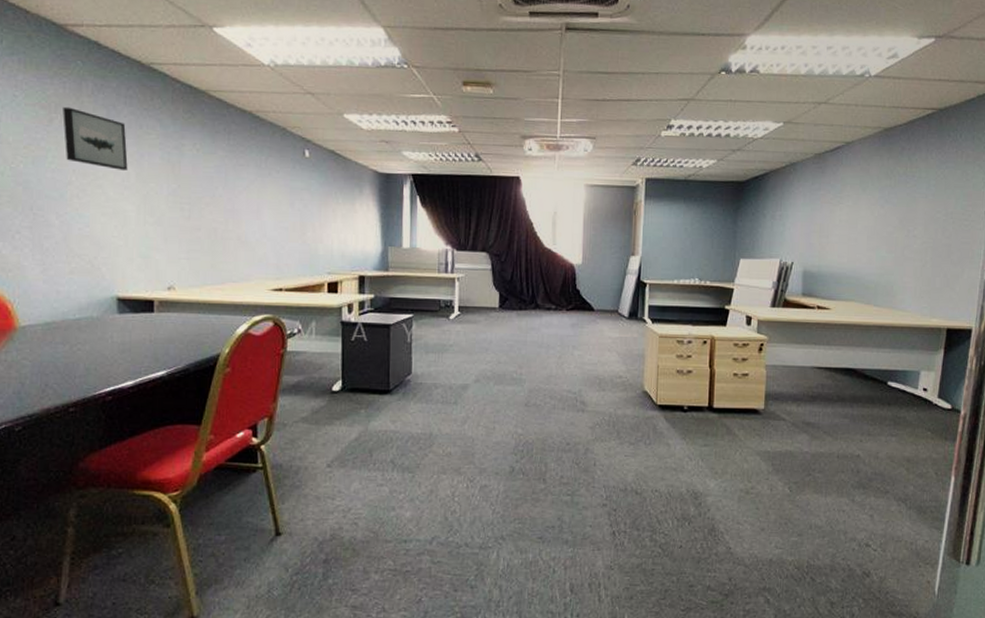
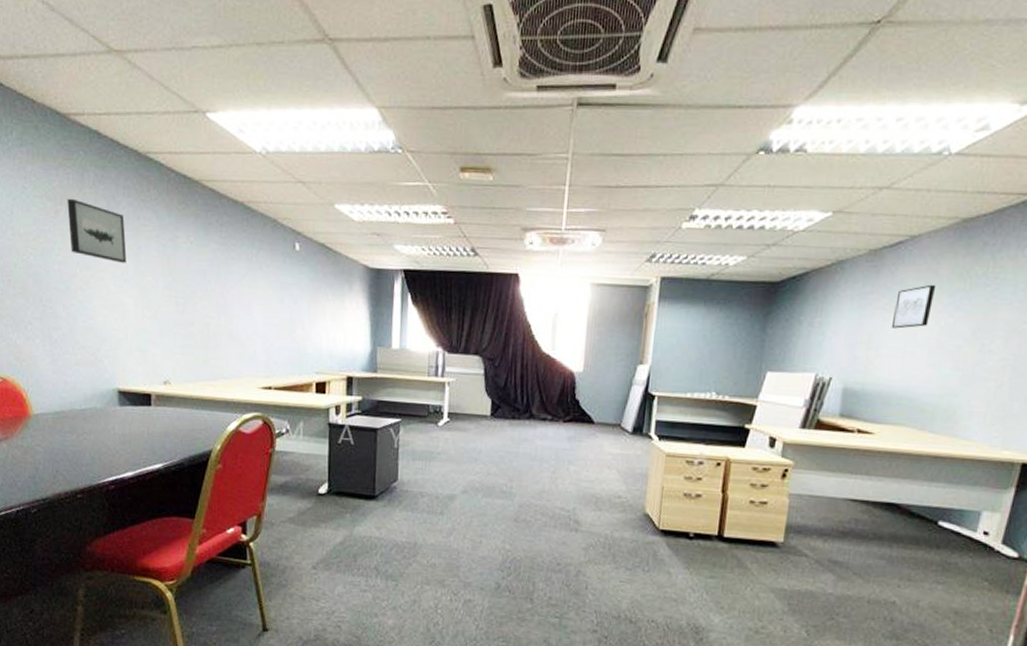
wall art: none [837,182,869,219] -> present [891,284,937,329]

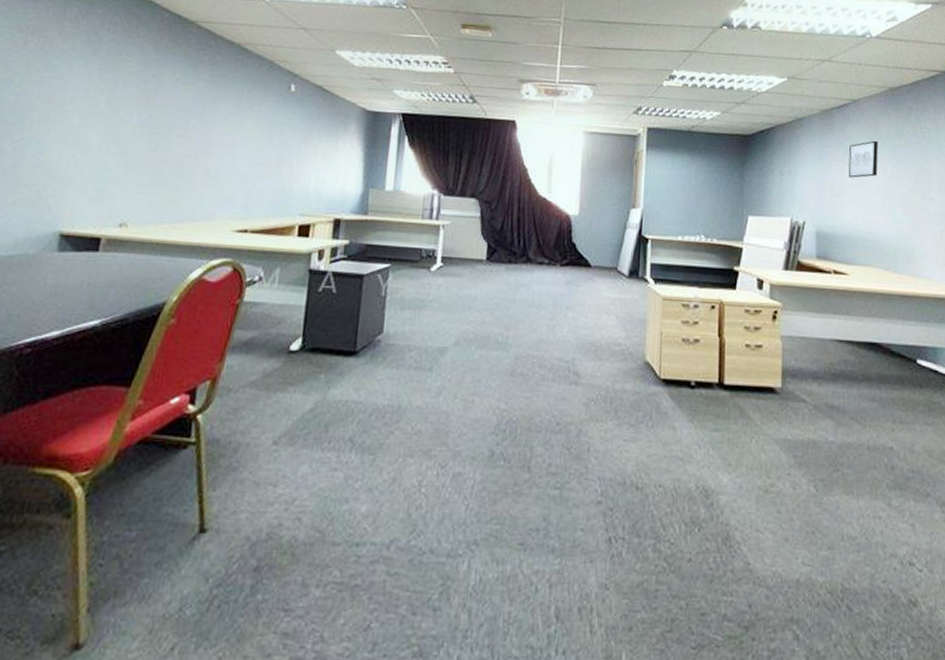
wall art: present [67,198,127,263] -> none [34,30,105,97]

